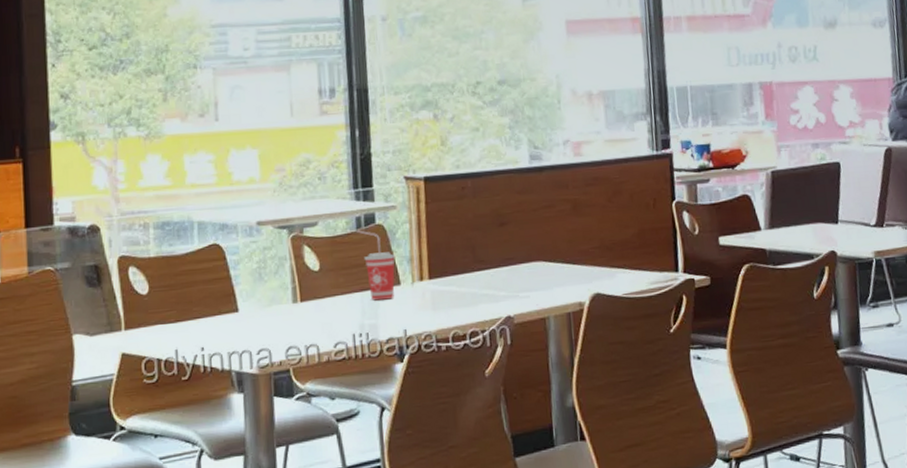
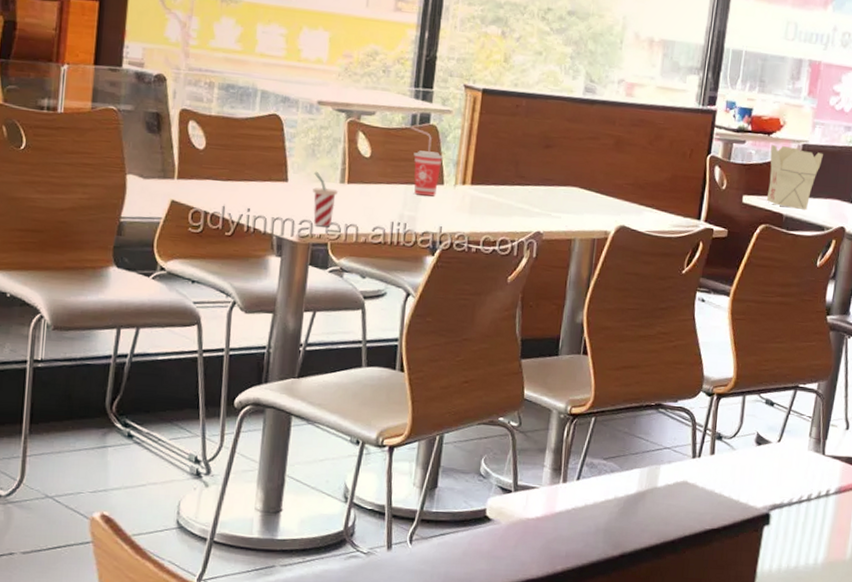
beverage cup: none [264,295,292,352] -> present [313,171,338,226]
takeout container: none [738,176,796,241] -> present [767,145,823,210]

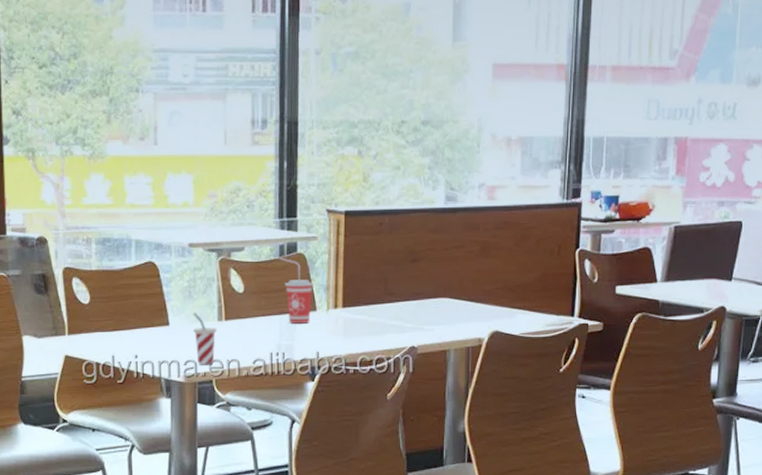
takeout container: present [767,145,823,210] -> none [641,230,697,293]

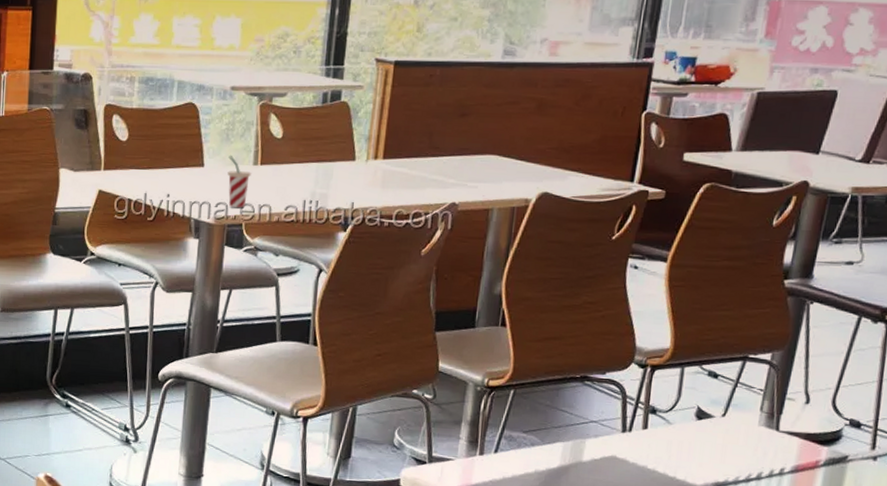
beverage cup: present [279,257,314,324] -> none [322,105,356,173]

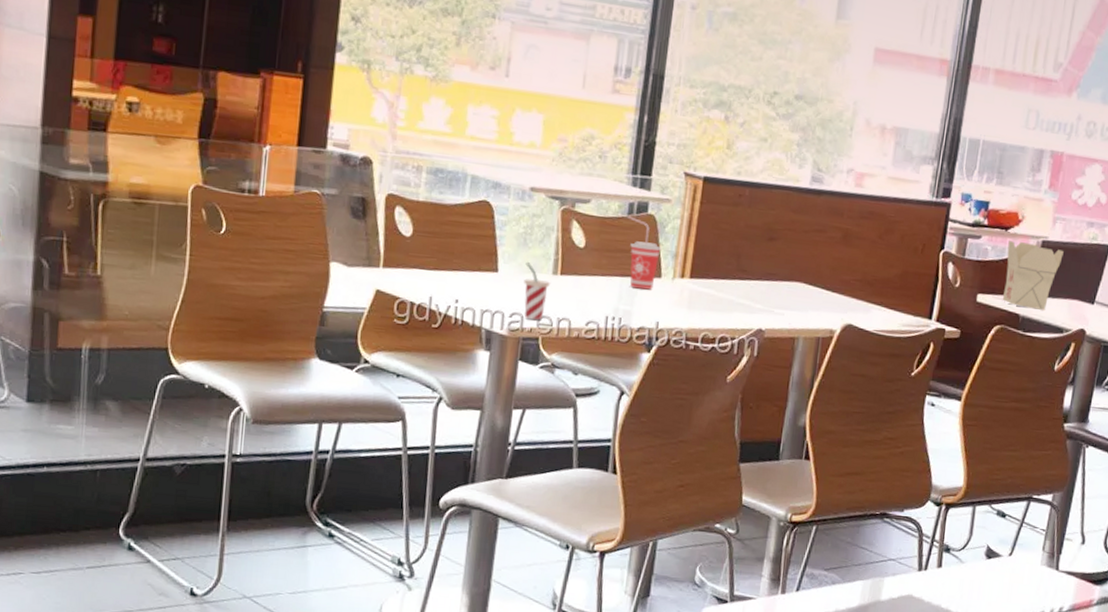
beverage cup: none [322,105,356,173] -> present [627,216,662,290]
takeout container: none [713,96,783,164] -> present [1003,241,1064,310]

